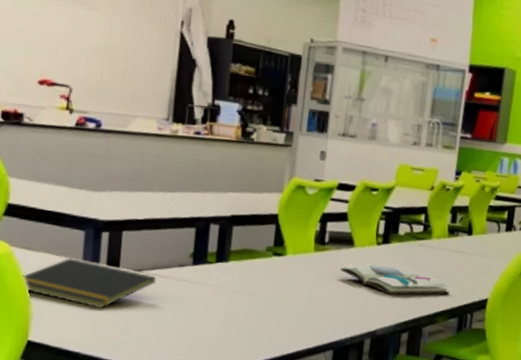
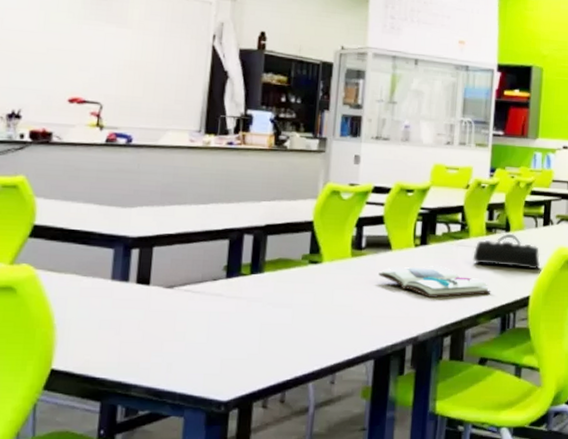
notepad: present [21,258,156,308] -> none [46,278,188,329]
pencil case: none [433,237,500,274] -> present [472,233,540,270]

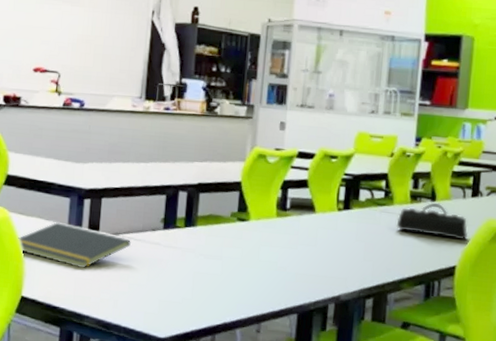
notepad: none [46,278,188,329] -> present [17,222,131,268]
book: present [378,265,491,298] -> none [302,228,415,261]

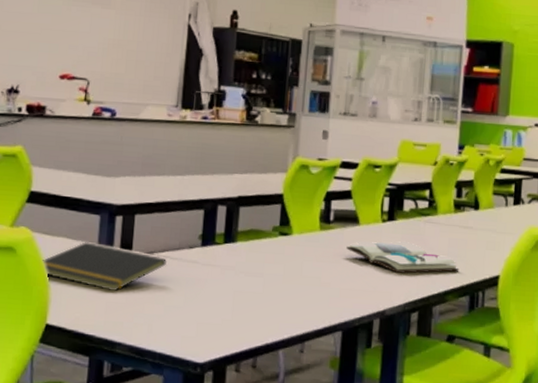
book: none [302,228,415,261] -> present [346,241,459,274]
pencil case: present [396,203,467,240] -> none [440,211,510,249]

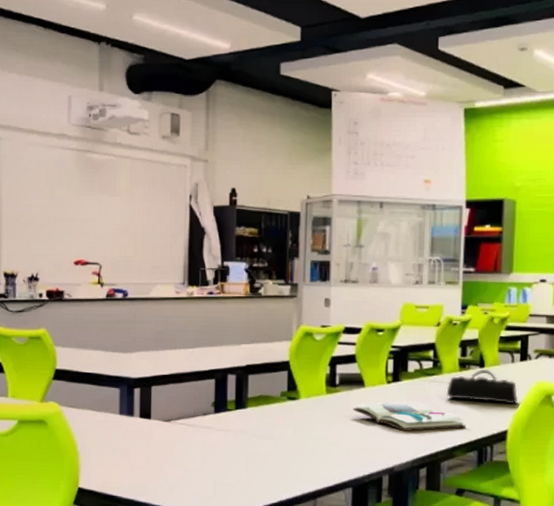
notepad: present [41,242,167,291] -> none [70,413,183,456]
pencil case: none [440,211,510,249] -> present [446,369,517,405]

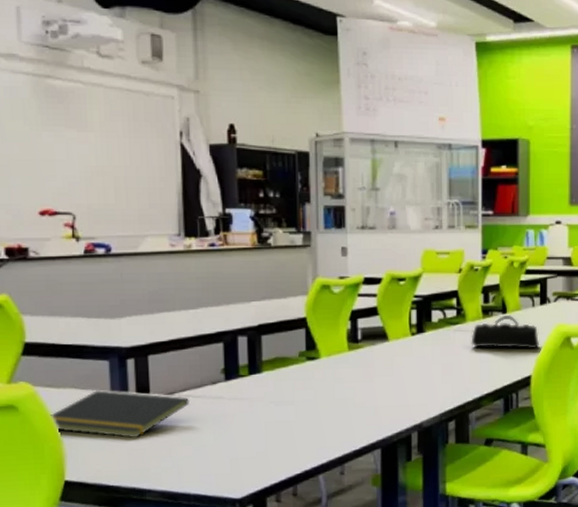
notepad: none [70,413,183,456] -> present [49,390,189,438]
book: present [353,400,467,432] -> none [377,352,492,384]

